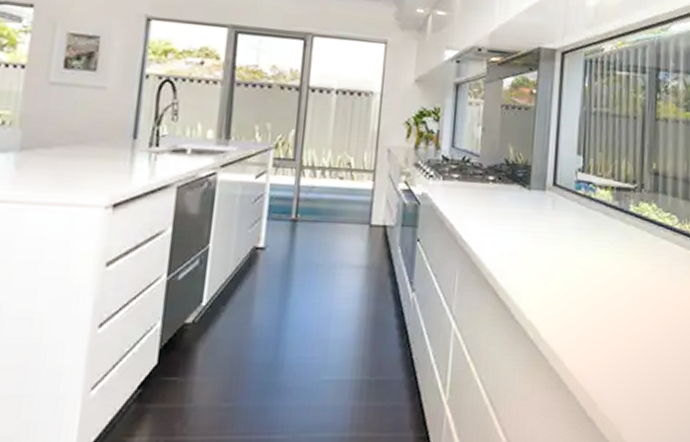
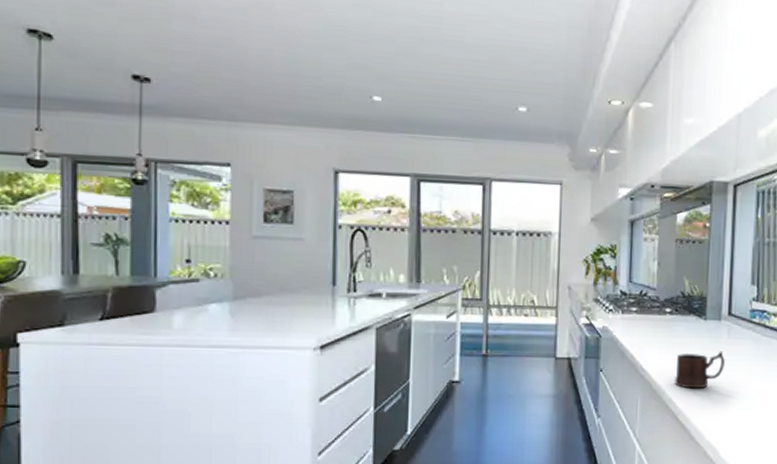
mug: none [494,223,549,263] -> present [674,351,725,389]

